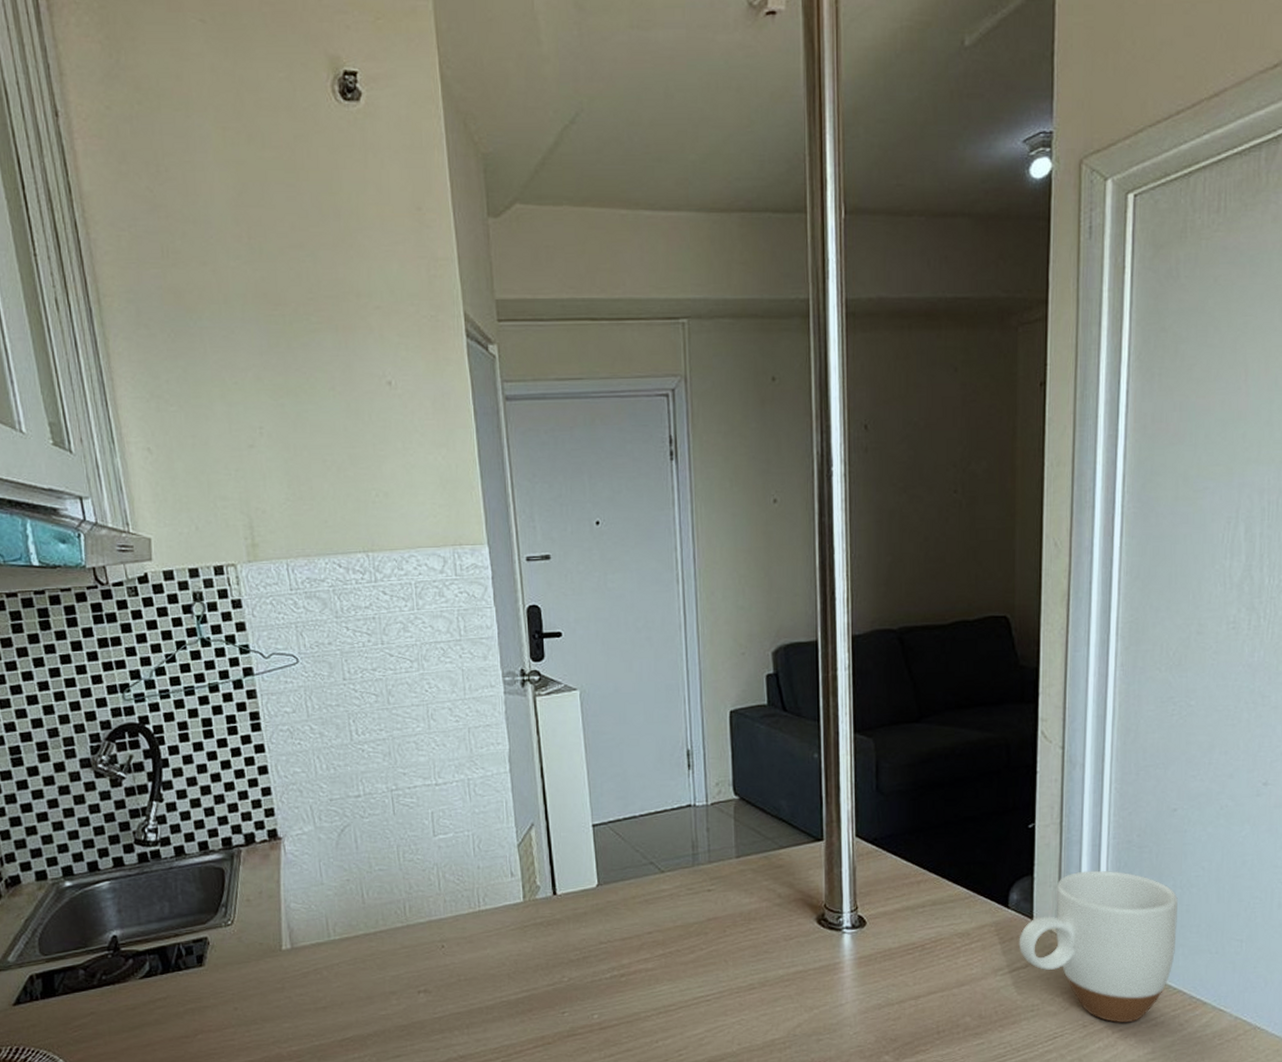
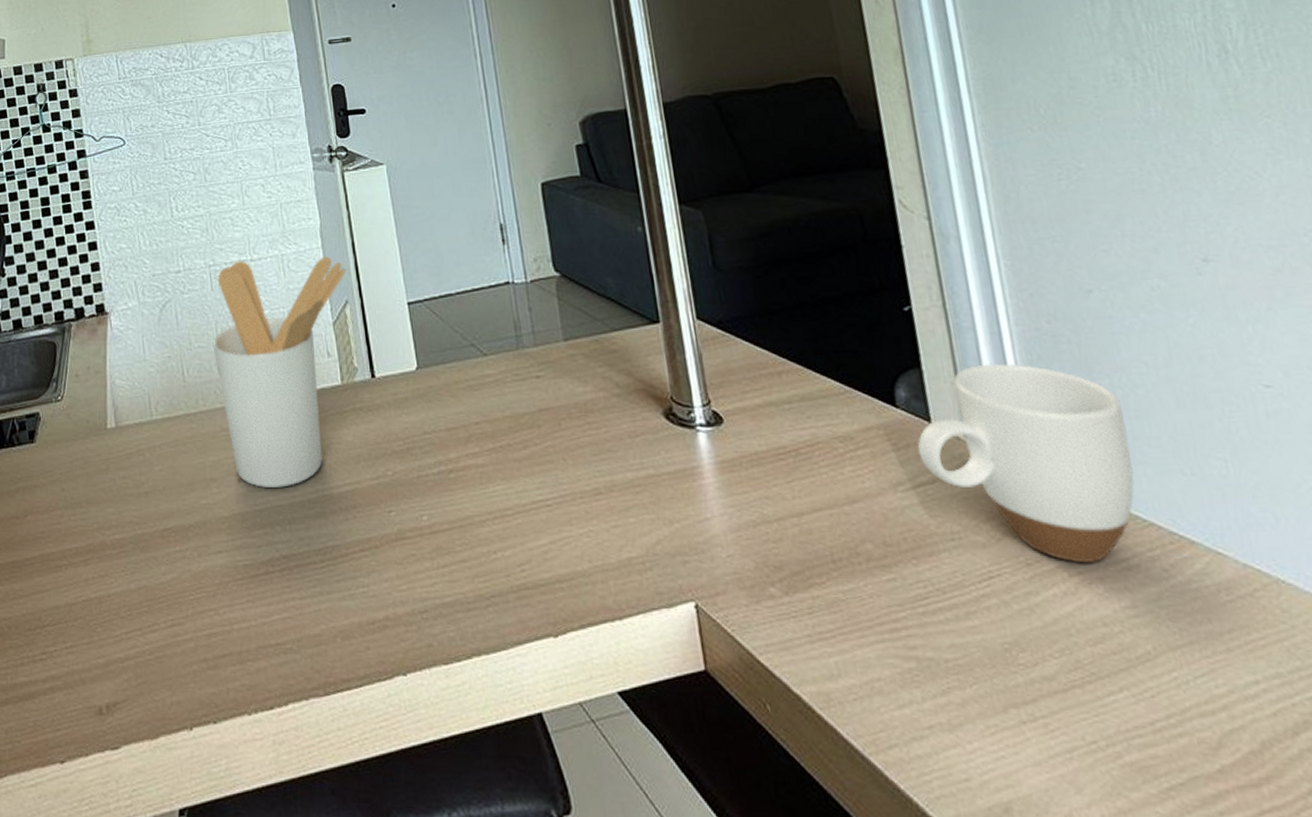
utensil holder: none [394,780,534,998] -> present [212,255,346,488]

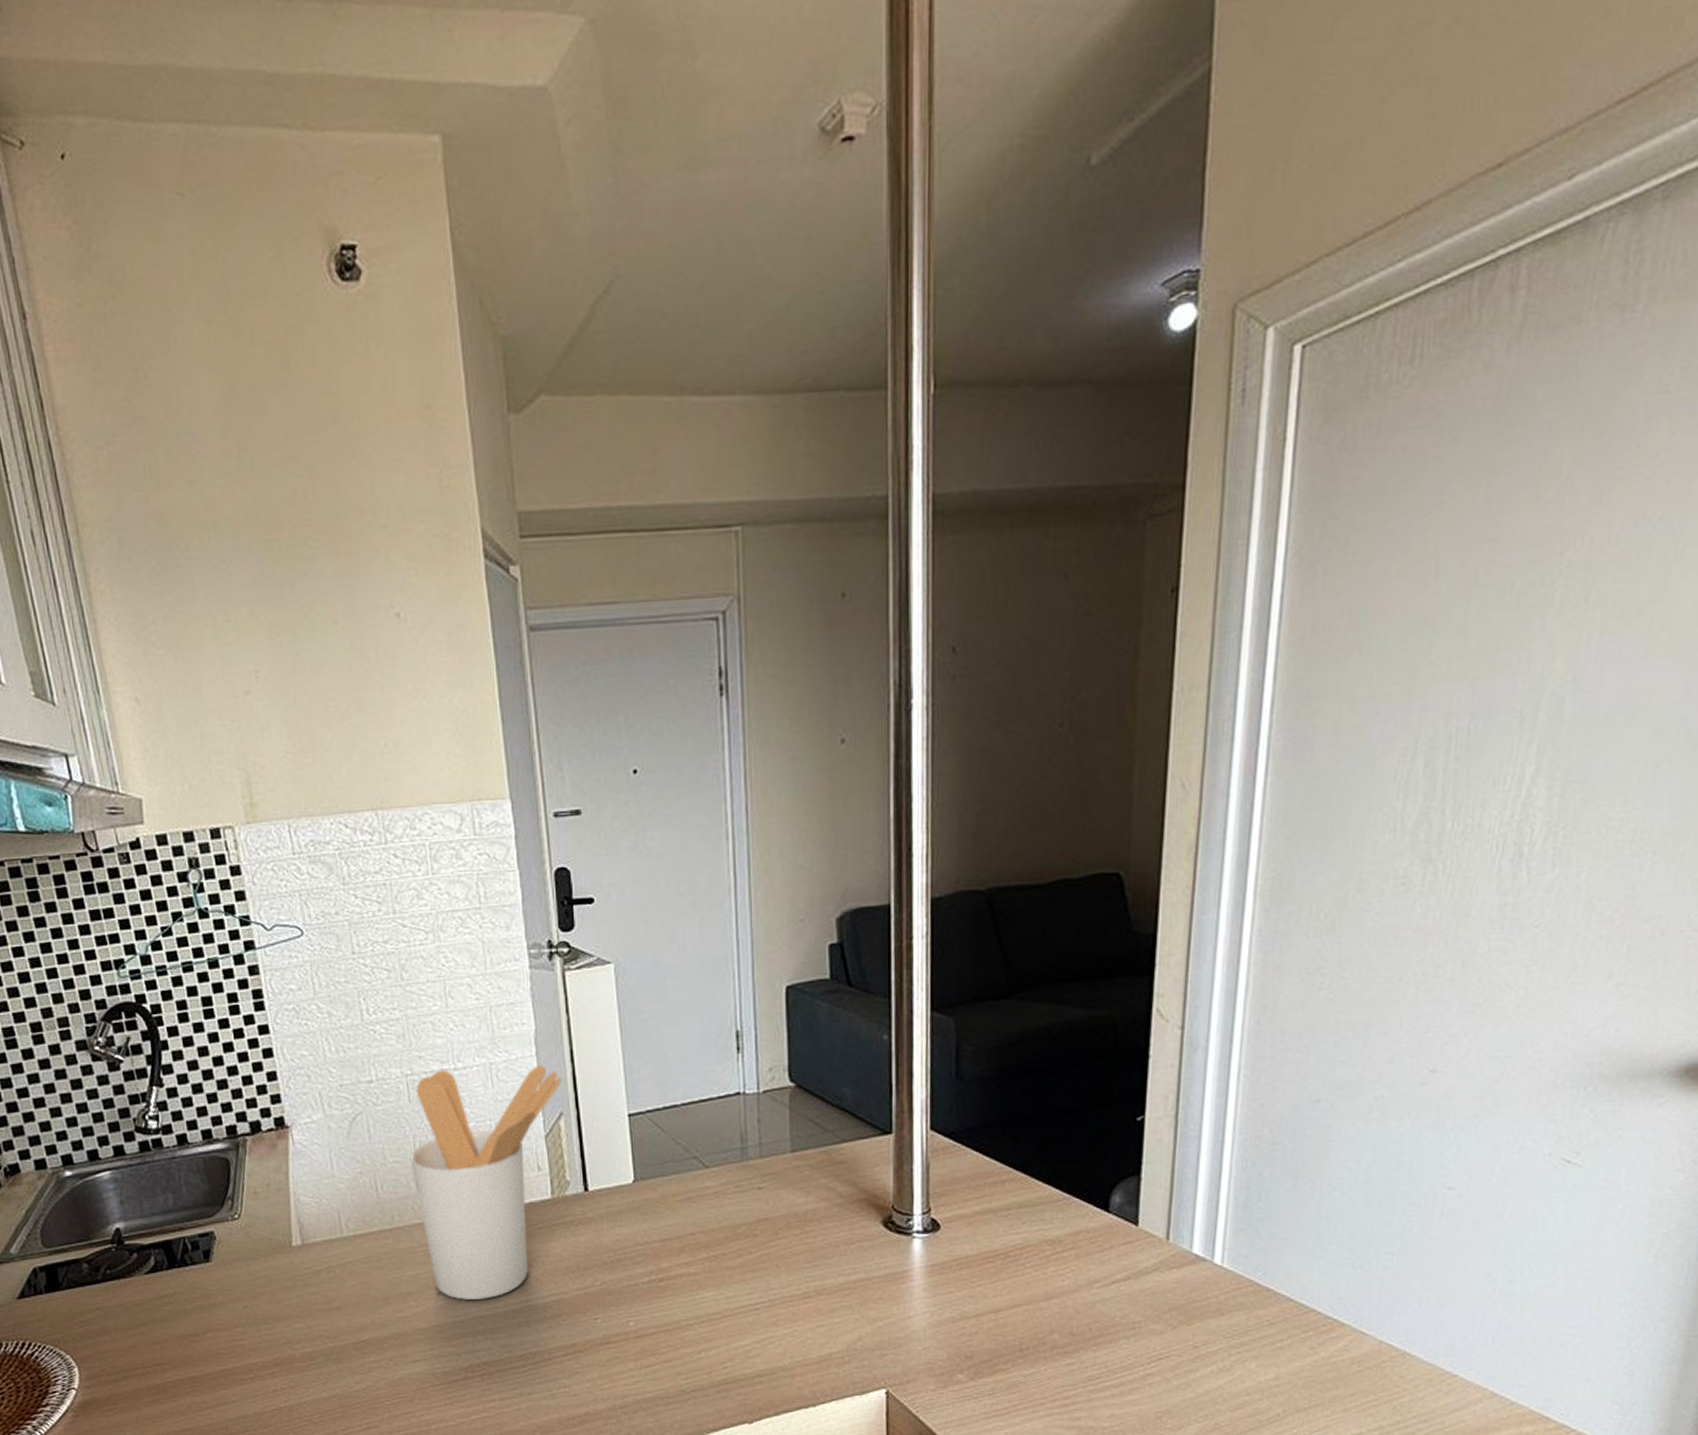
mug: present [916,363,1135,564] -> none [1120,1170,1317,1345]

